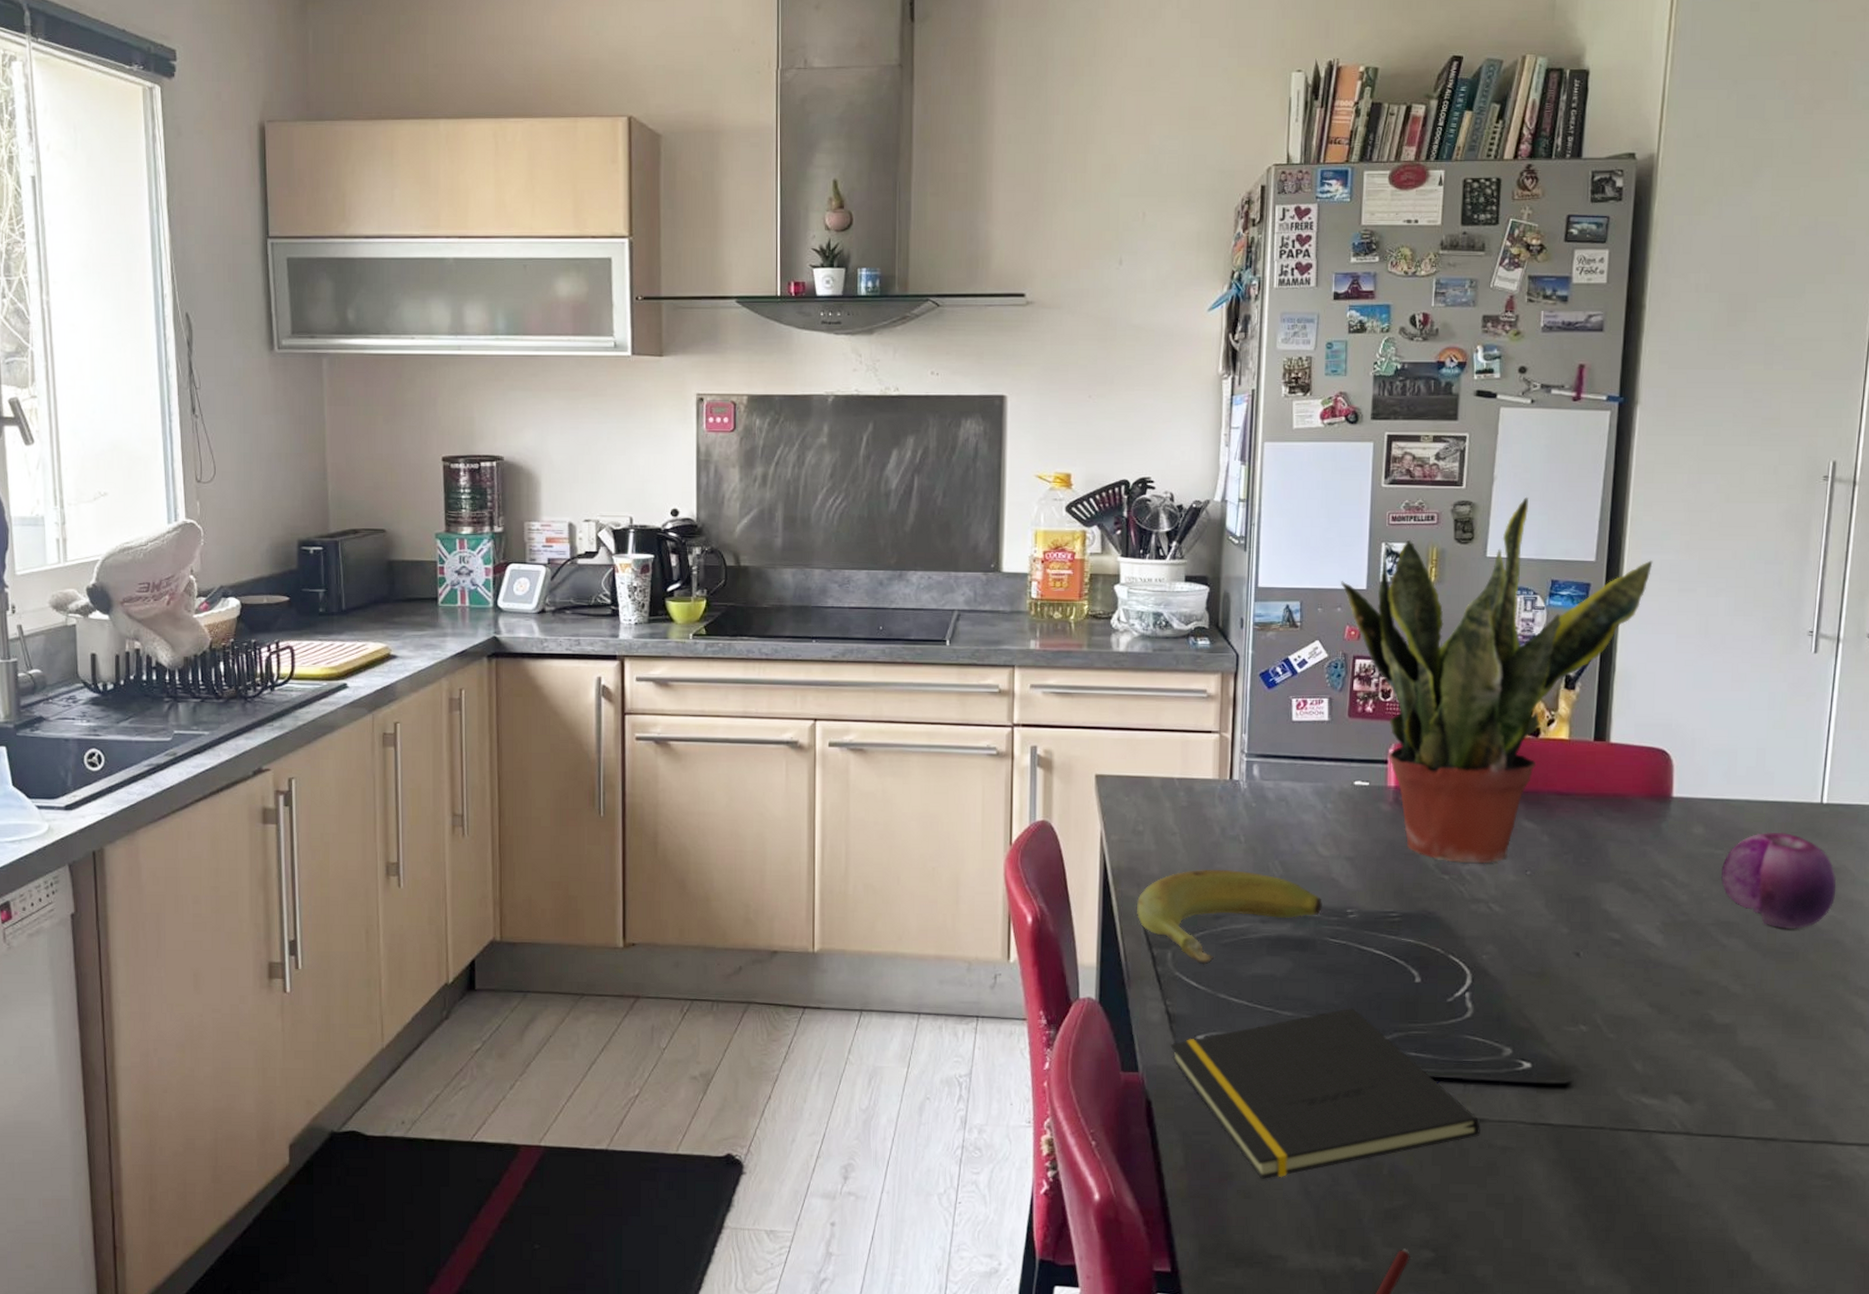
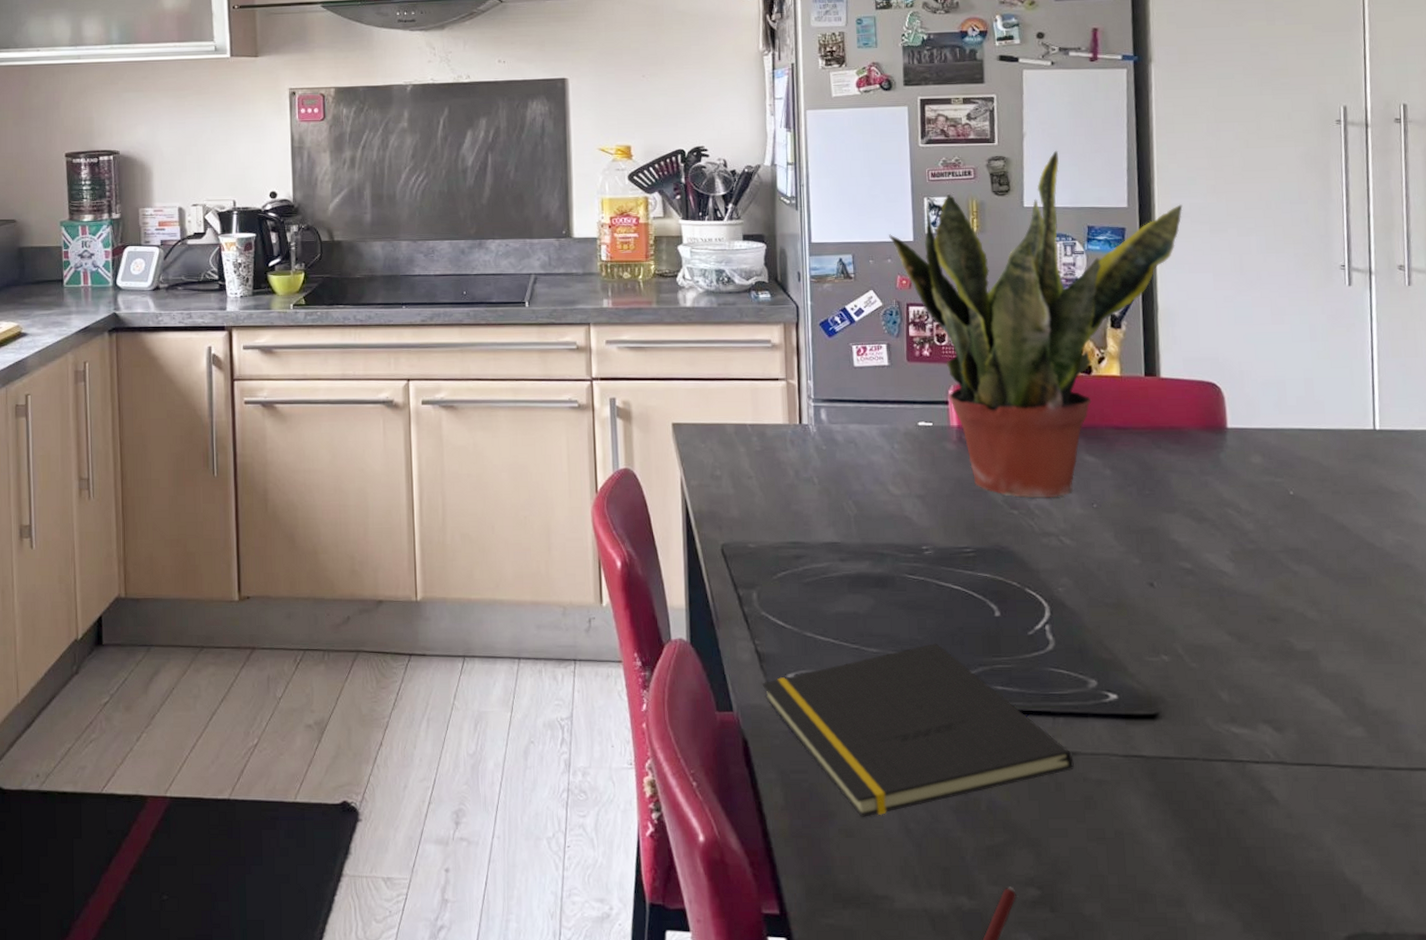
banana: present [1137,869,1322,965] -> none [720,510,898,604]
fruit: present [1721,832,1837,930] -> none [1284,459,1400,555]

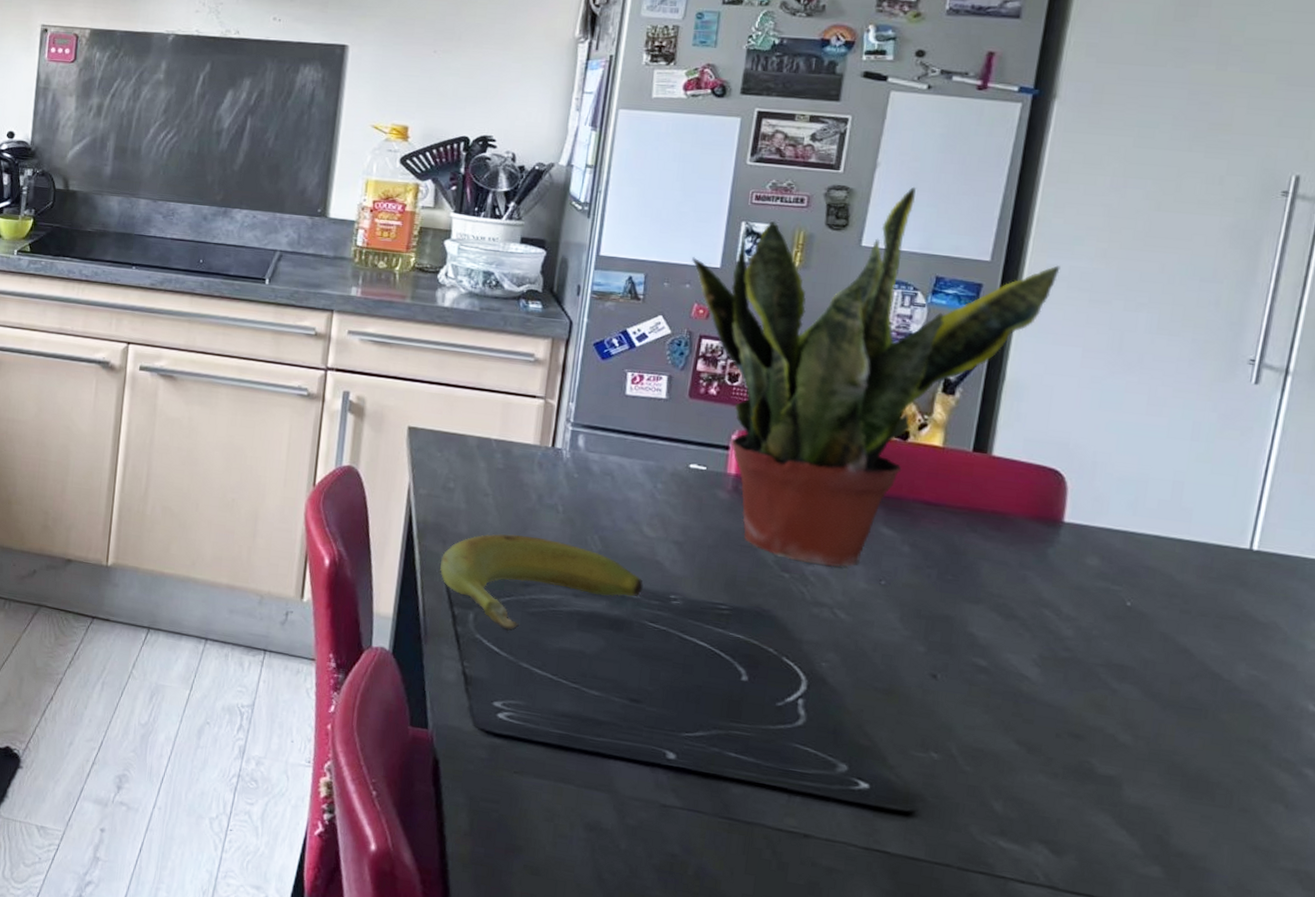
banana: none [720,510,898,604] -> present [440,534,643,631]
notepad: present [762,643,1074,817] -> none [464,696,804,859]

